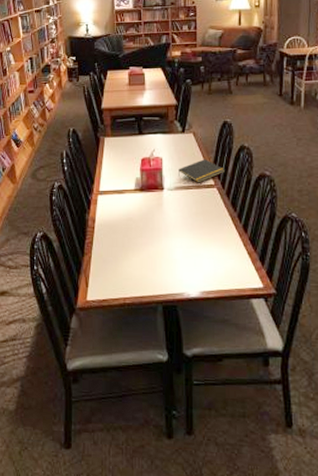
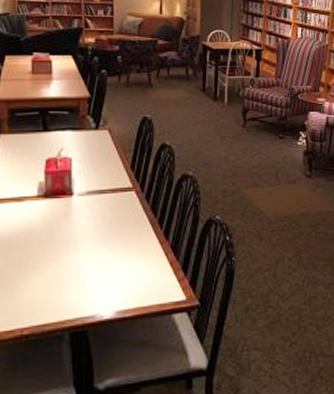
notepad: present [179,159,224,183] -> none [91,159,144,186]

